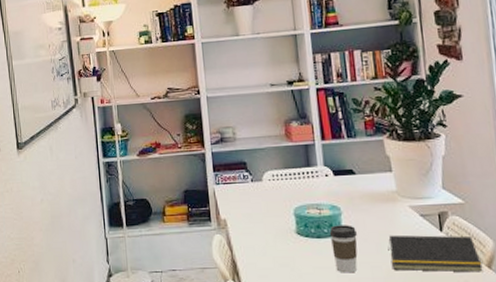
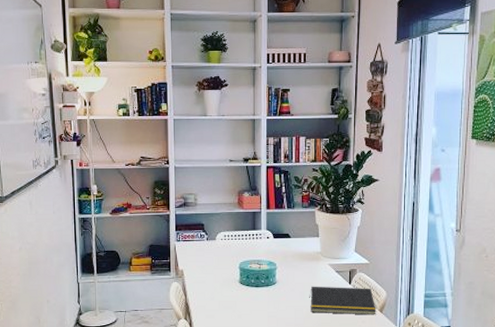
coffee cup: present [329,225,358,273] -> none [265,277,287,315]

